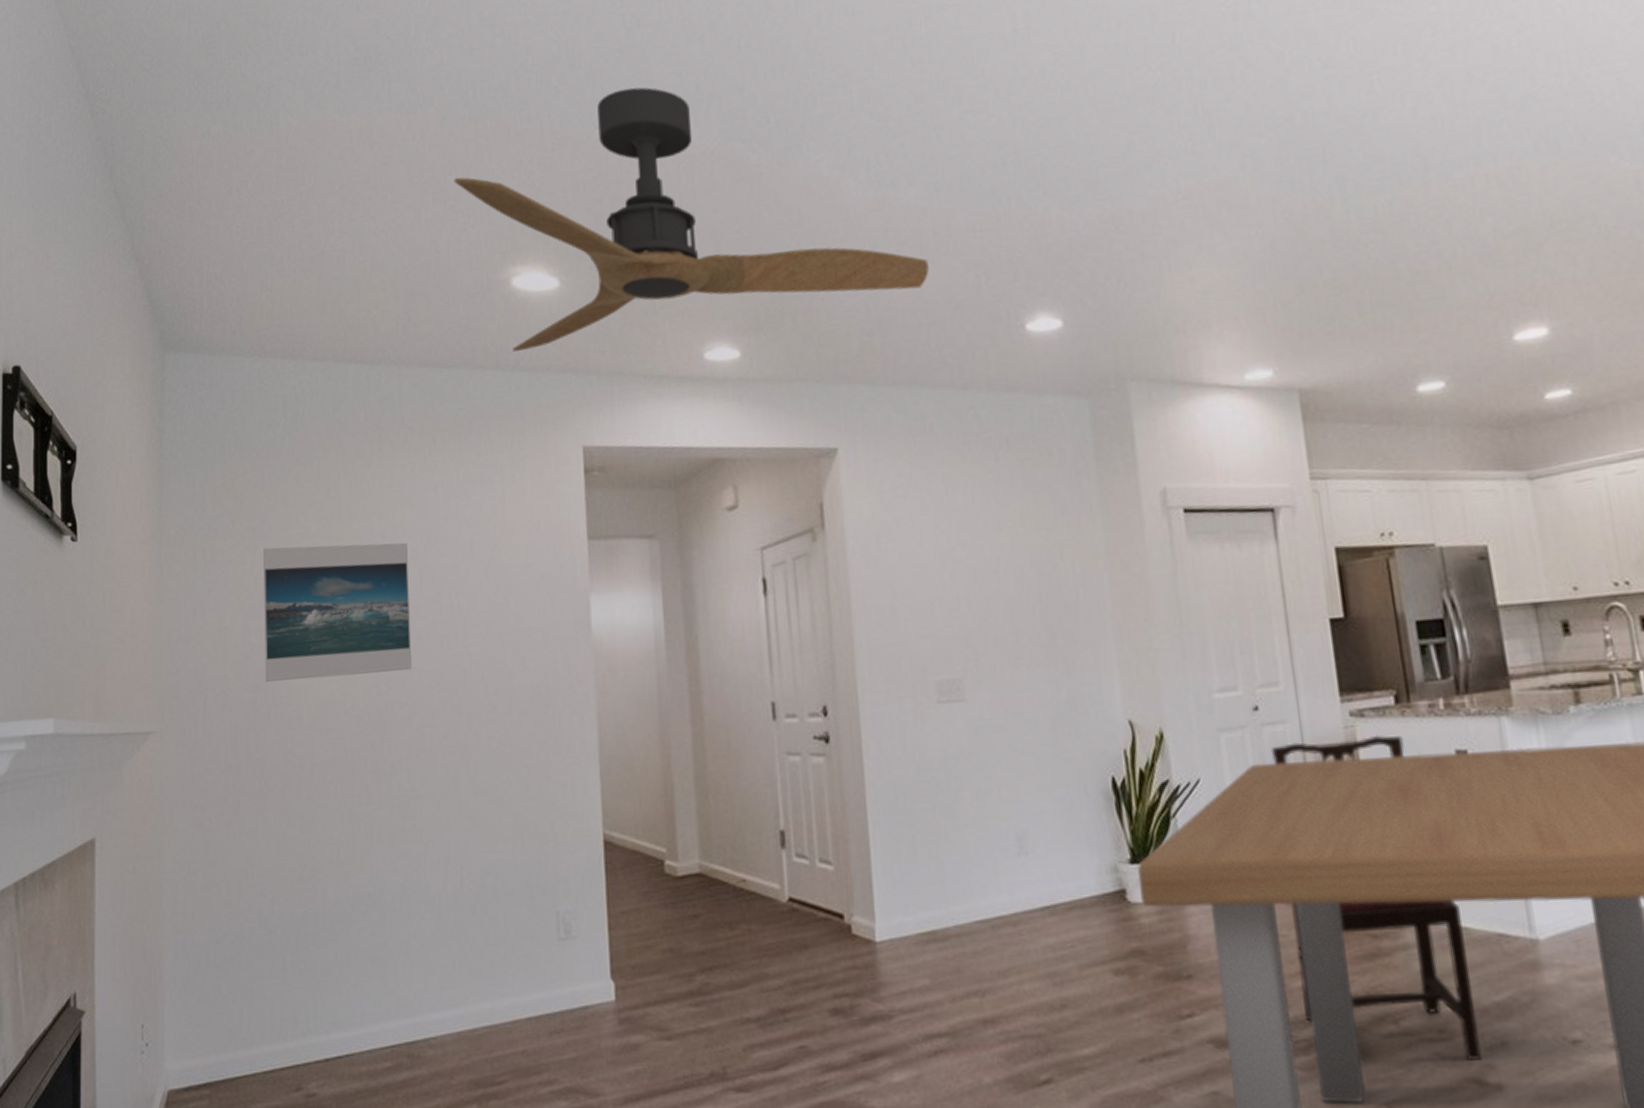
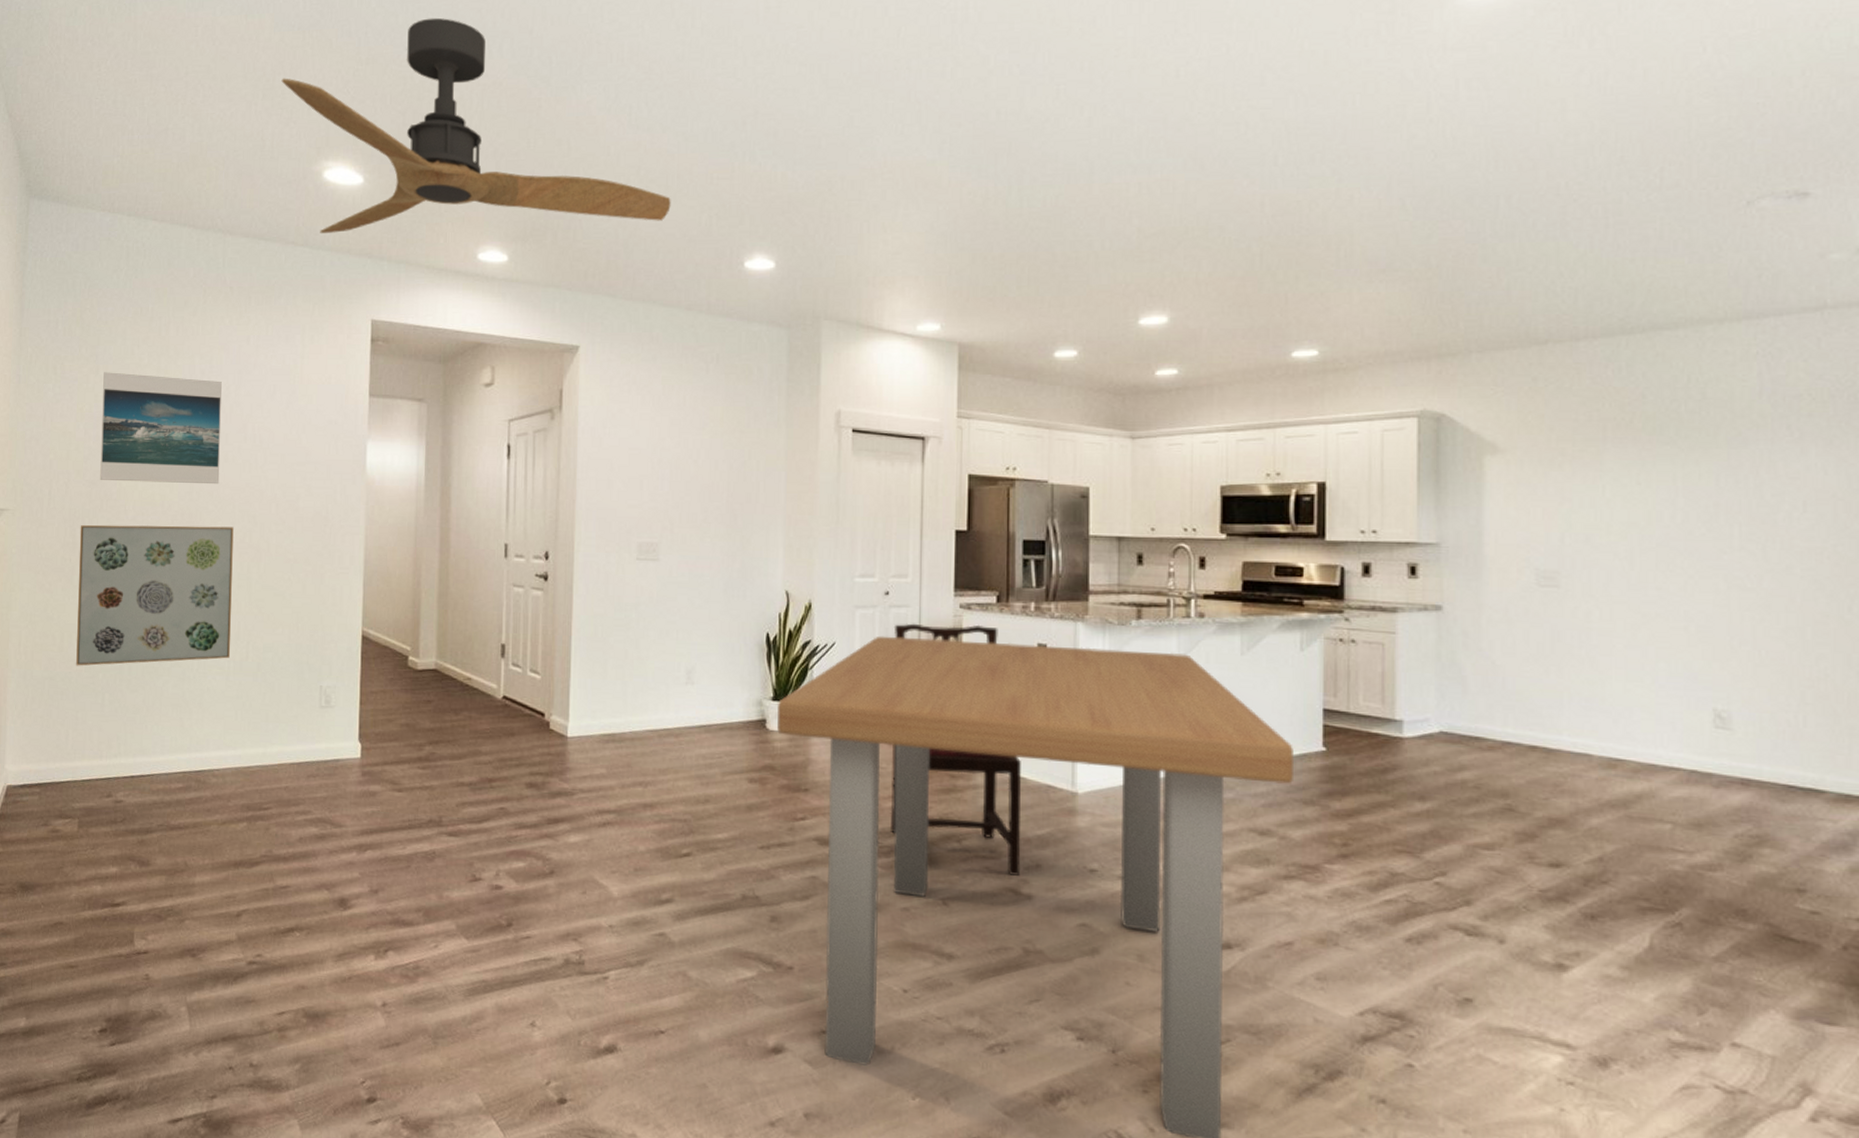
wall art: none [244,721,440,922] -> present [76,524,234,666]

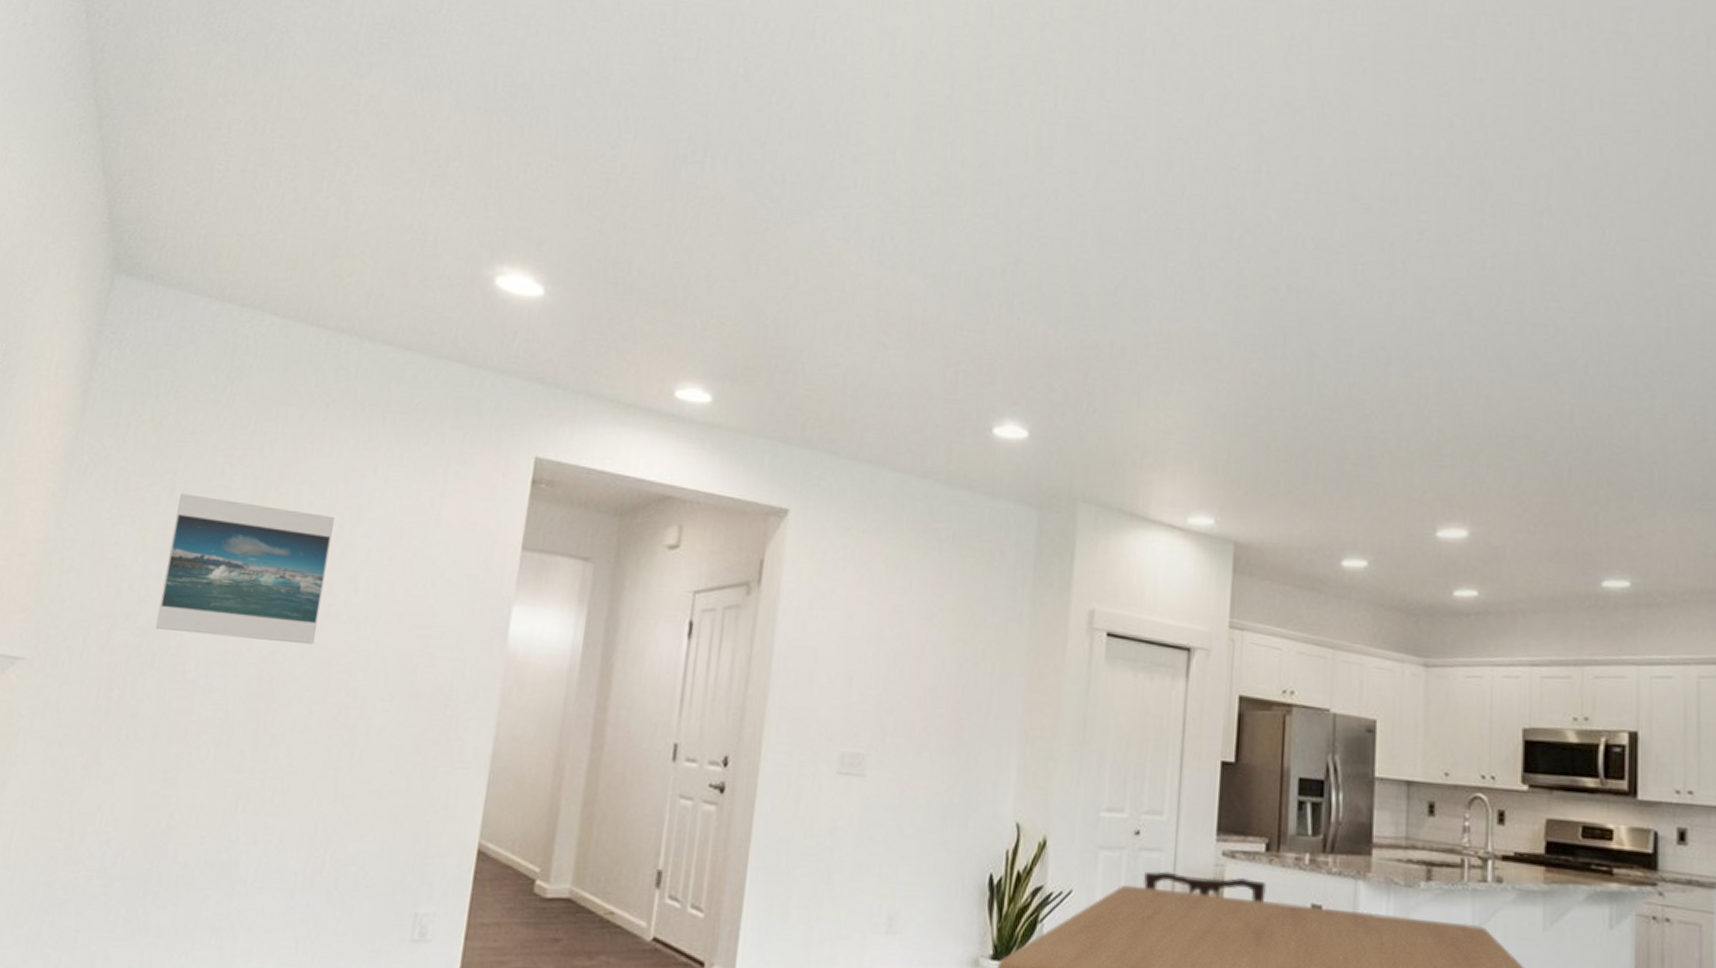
wall art: present [76,524,234,666] -> none [86,685,326,871]
ceiling fan: present [281,17,671,233] -> none [456,116,912,372]

